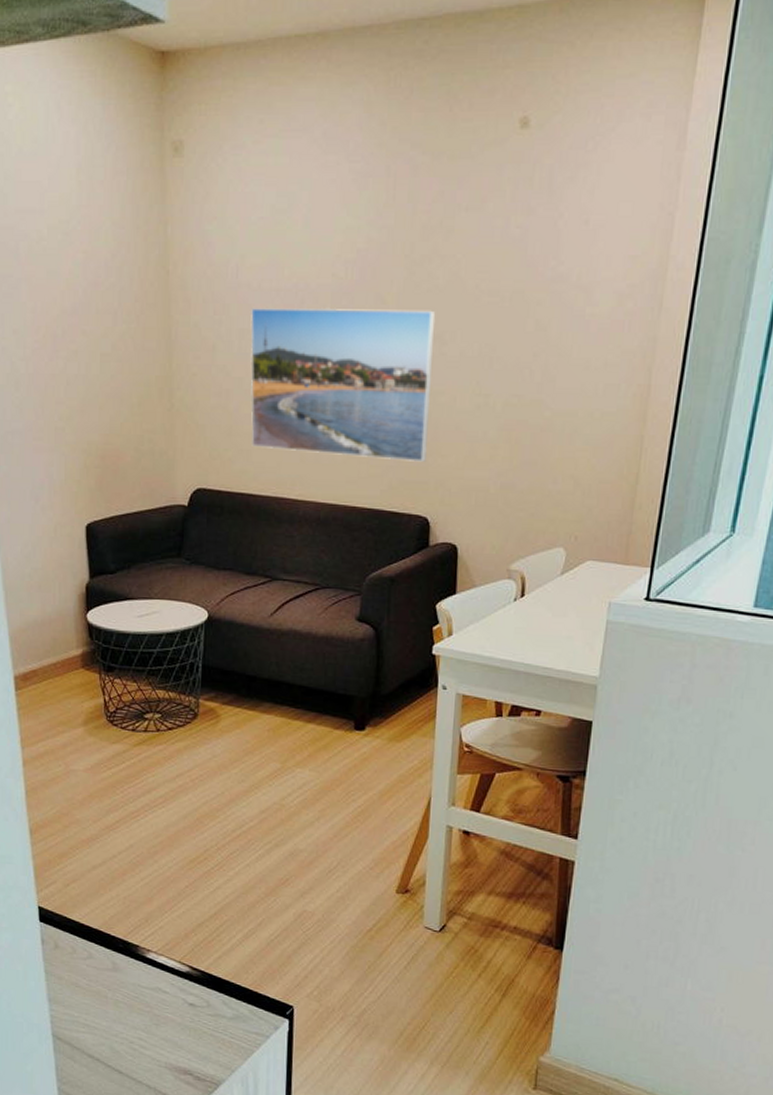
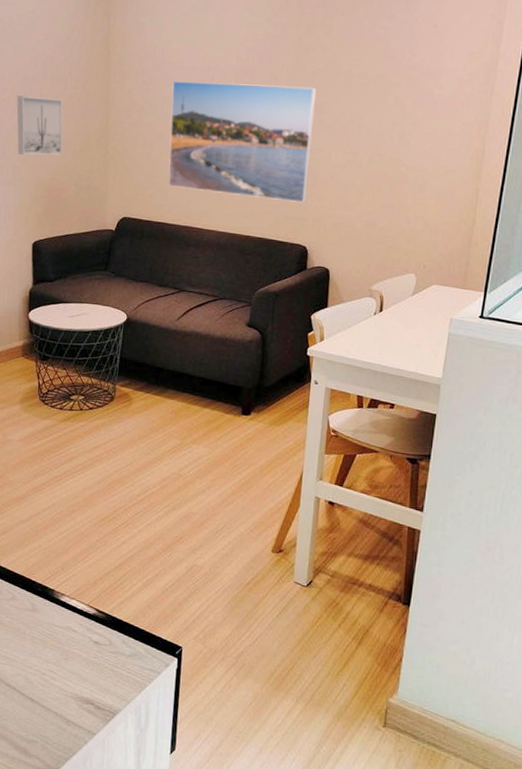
wall art: none [53,335,117,414] -> present [16,95,63,156]

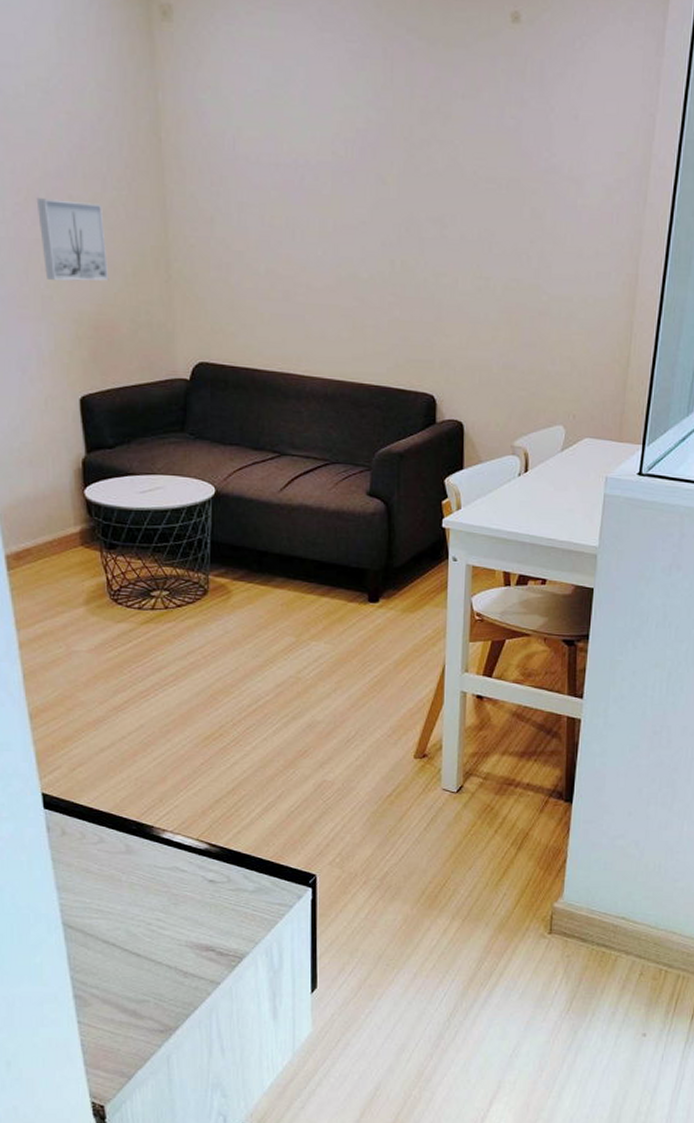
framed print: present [167,81,317,203] -> none [248,182,436,341]

